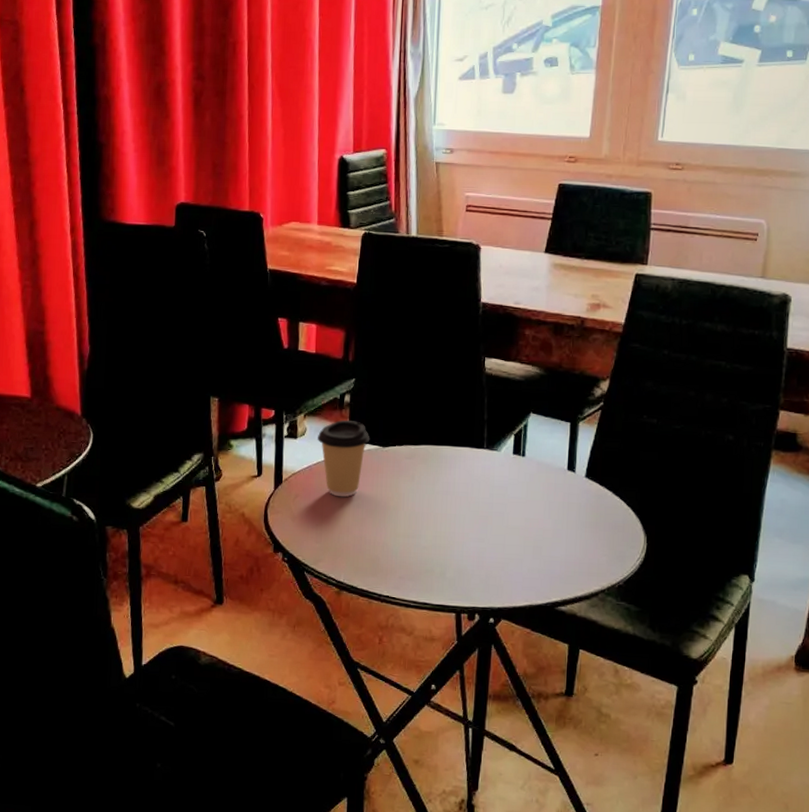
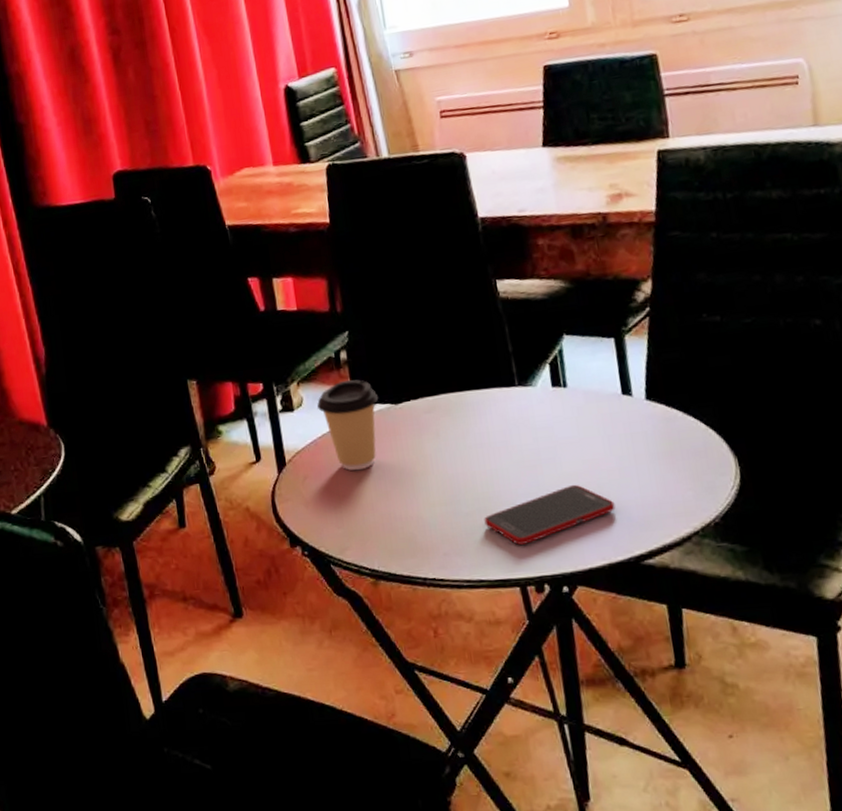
cell phone: none [437,536,544,579] -> present [484,484,616,545]

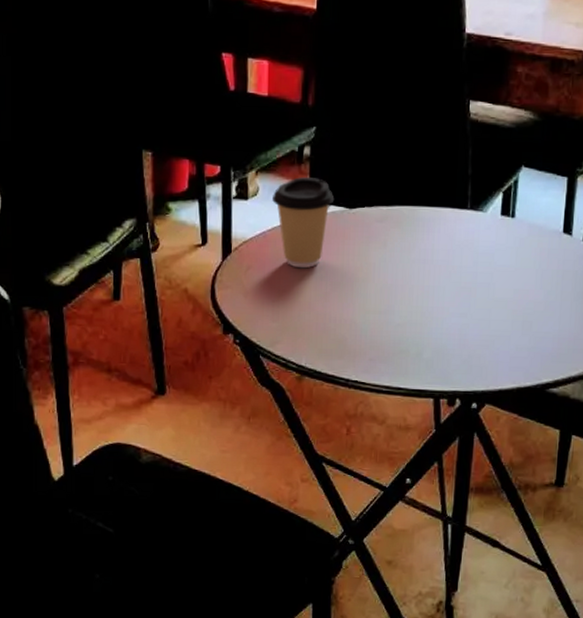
cell phone: present [484,484,616,545] -> none [413,310,534,360]

